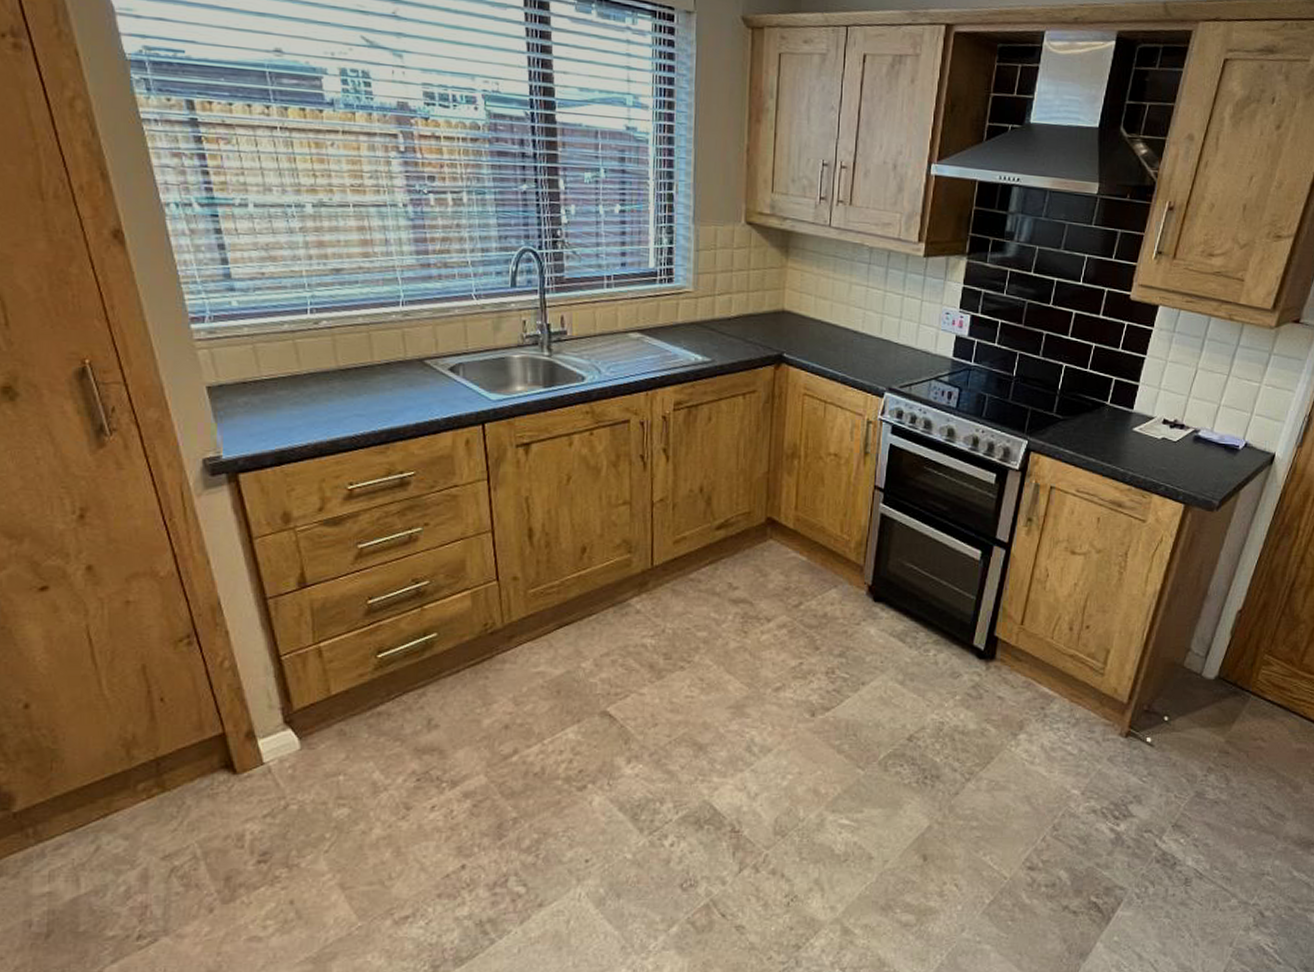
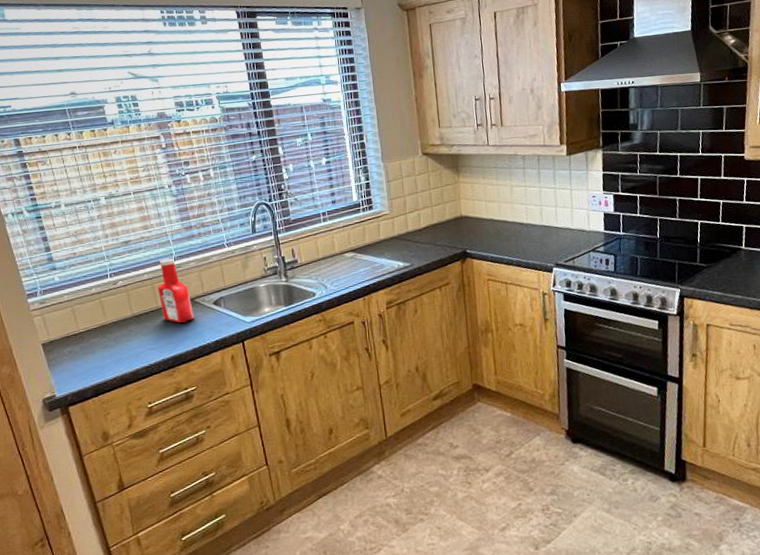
ketchup bottle: none [375,300,422,388] -> present [157,258,195,323]

